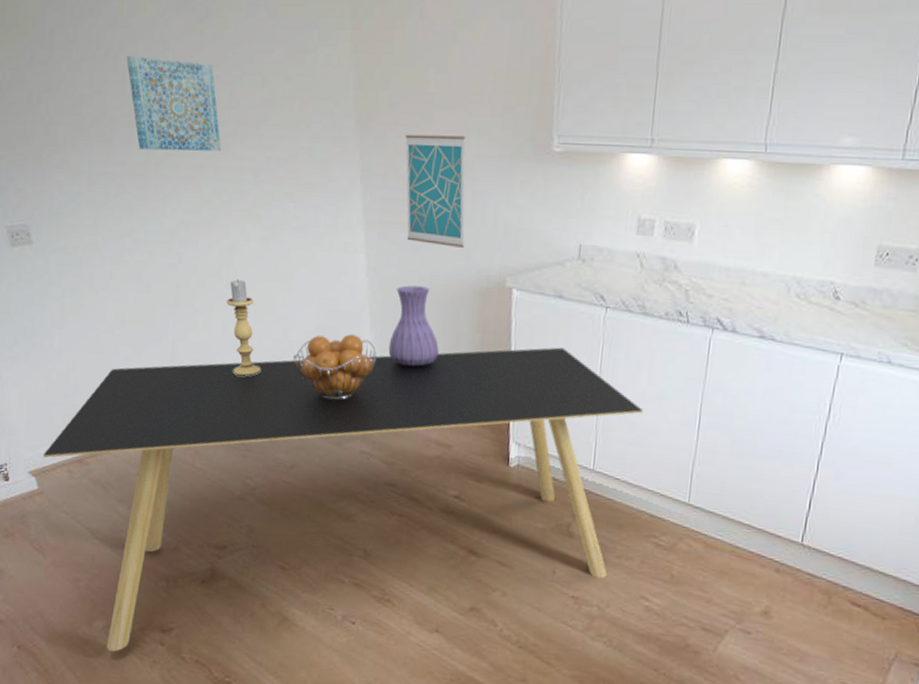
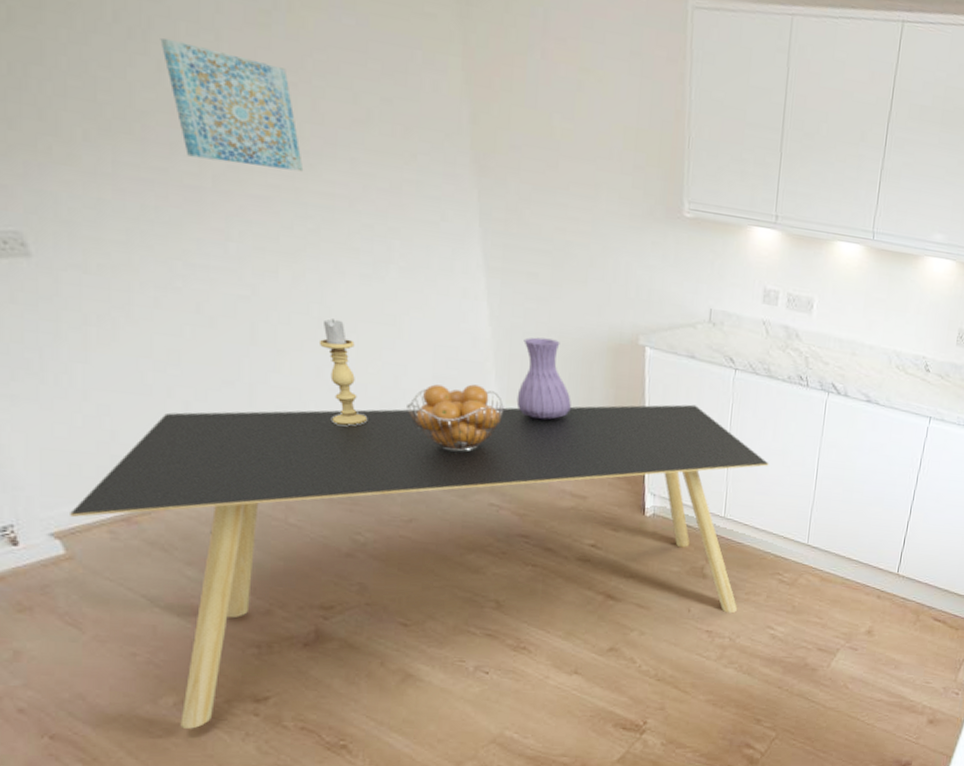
wall art: present [405,134,465,248] -> none [529,180,596,303]

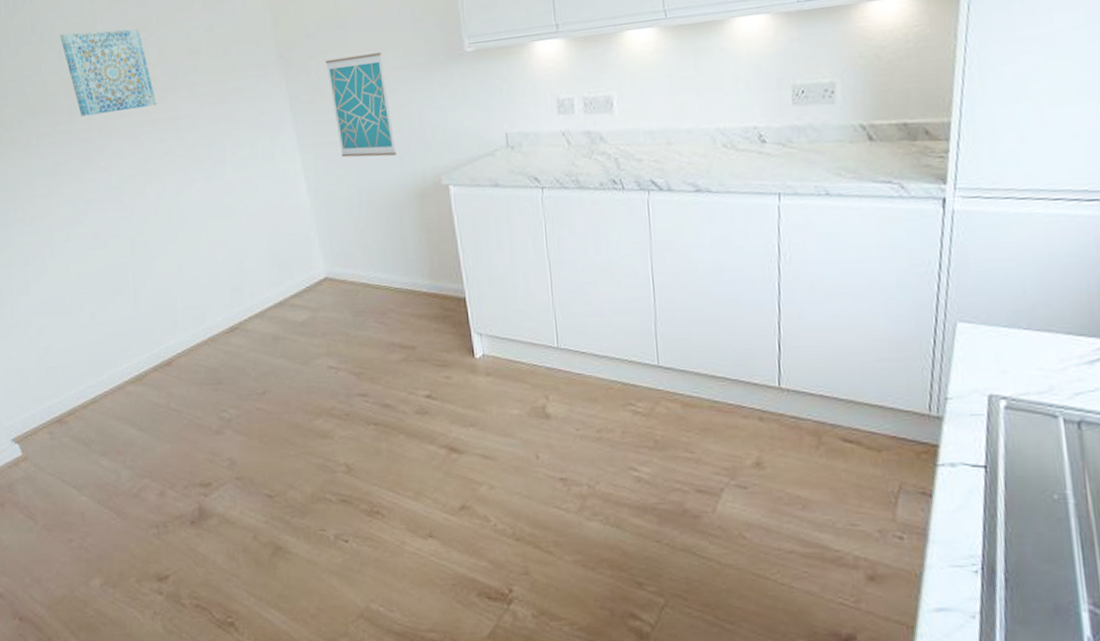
dining table: present [70,404,769,729] -> none [23,233,597,609]
candle holder: present [318,319,368,426] -> none [179,220,222,313]
fruit basket: present [407,384,504,452] -> none [250,254,330,321]
vase: present [516,337,571,420] -> none [339,197,388,276]
wall art: none [529,180,596,303] -> present [325,52,396,158]

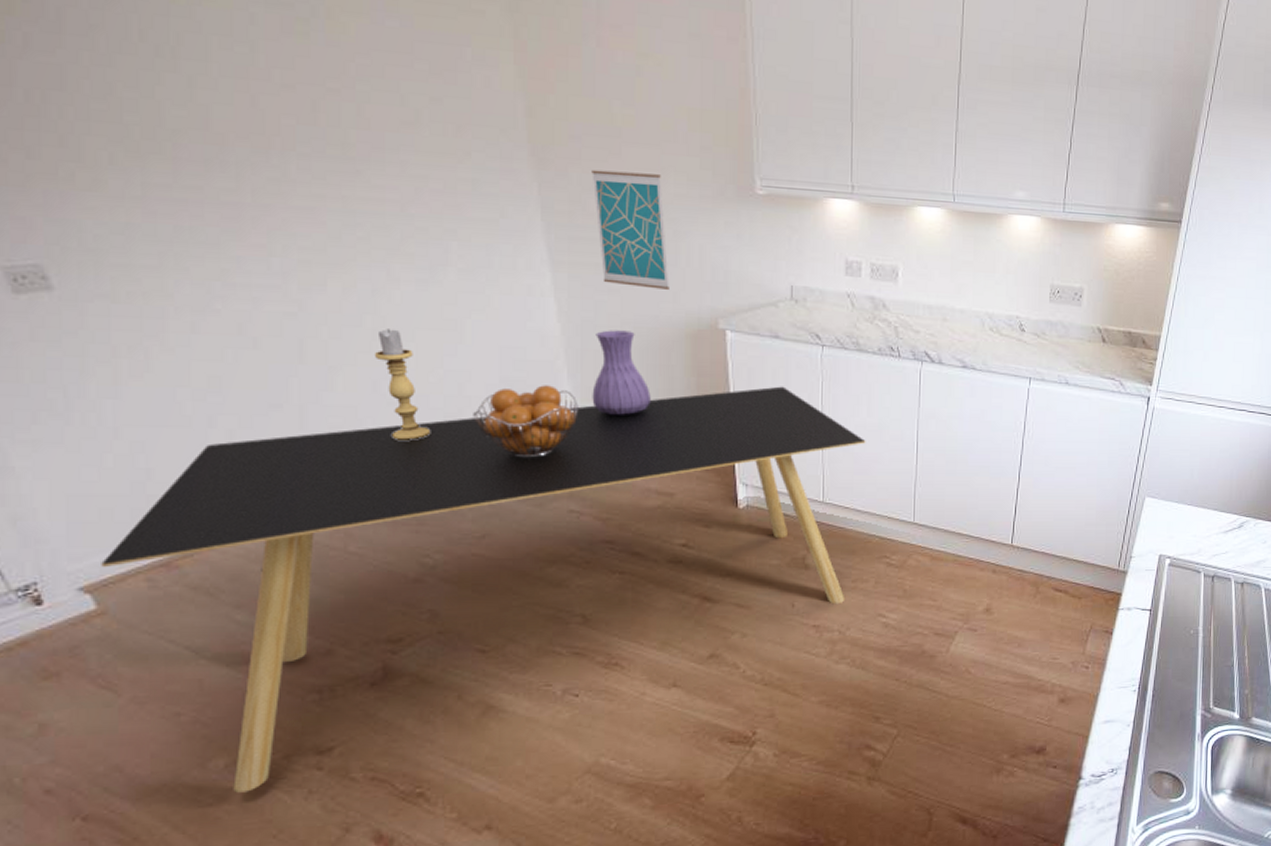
dining table: none [23,233,597,609] -> present [101,386,866,793]
wall art: present [59,29,157,117] -> none [190,53,351,179]
candle holder: none [179,220,222,313] -> present [374,329,431,440]
fruit basket: none [250,254,330,321] -> present [473,385,579,458]
vase: none [339,197,388,276] -> present [592,330,651,415]

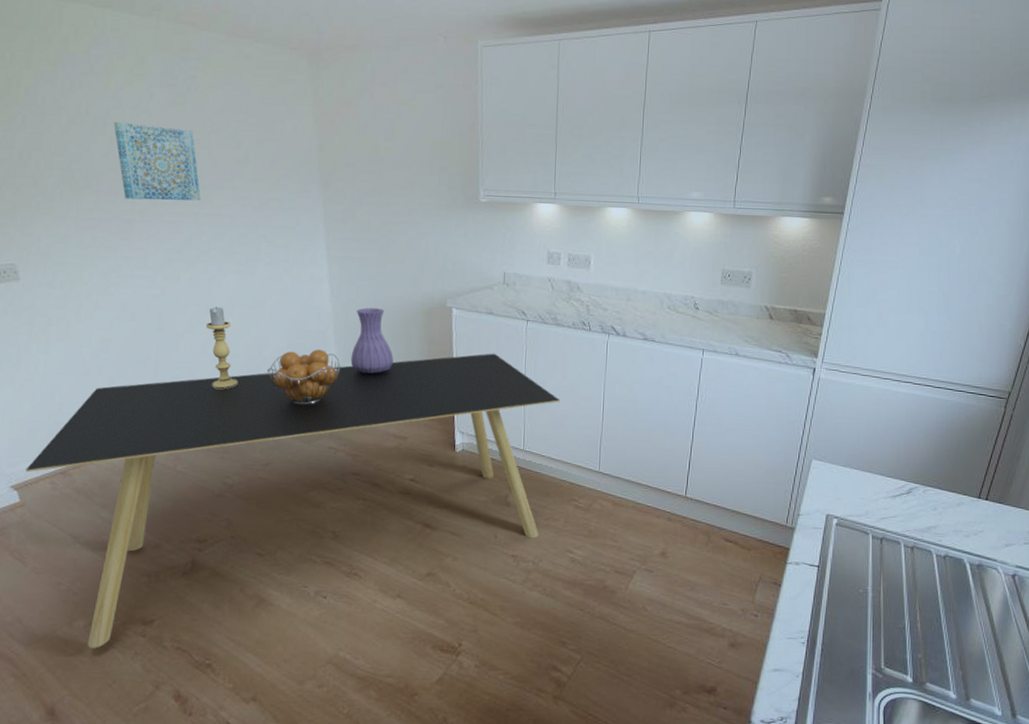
wall art: none [190,53,351,179] -> present [113,121,201,201]
wall art: present [592,169,669,290] -> none [360,188,412,277]

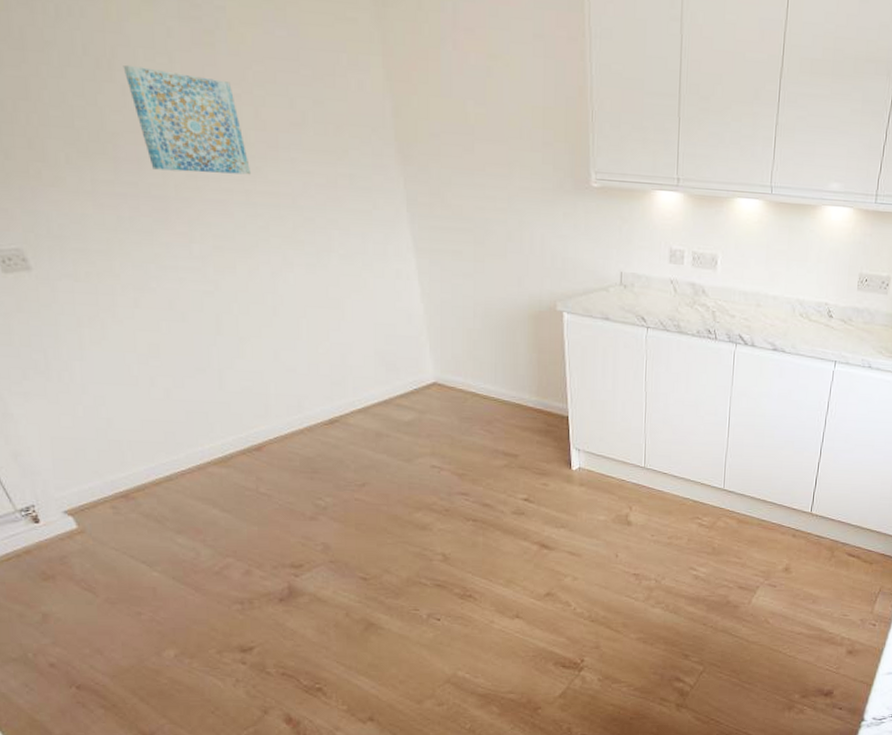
dining table: present [26,353,560,648] -> none [79,363,684,677]
candle holder: present [205,306,238,389] -> none [274,306,321,402]
fruit basket: present [267,349,341,405] -> none [354,357,439,420]
vase: present [350,307,393,374] -> none [450,310,499,386]

